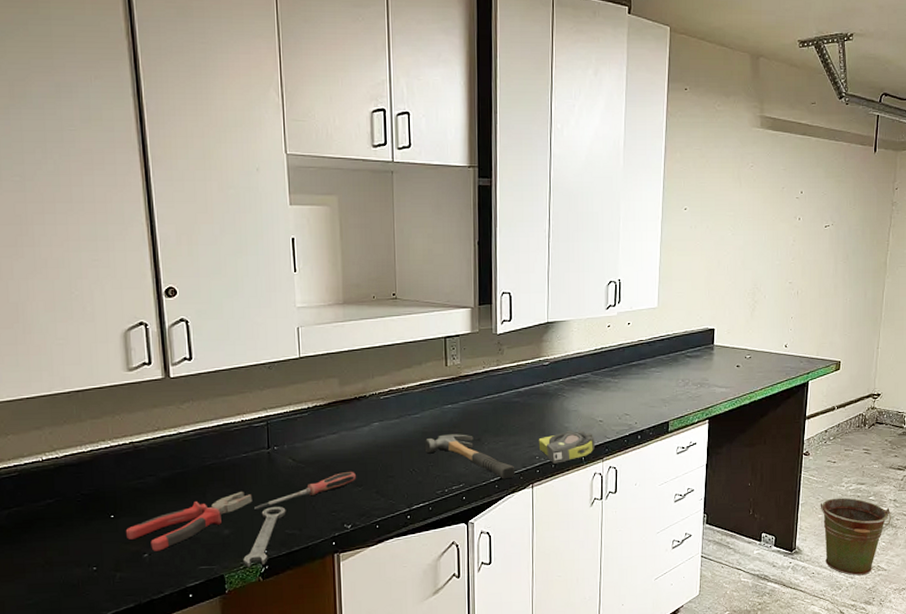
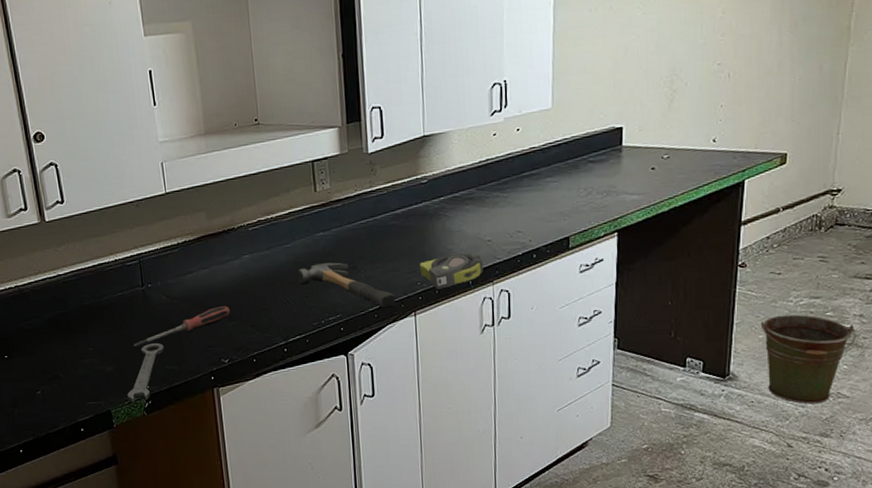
pliers: present [125,492,253,551] -> none [19,330,132,389]

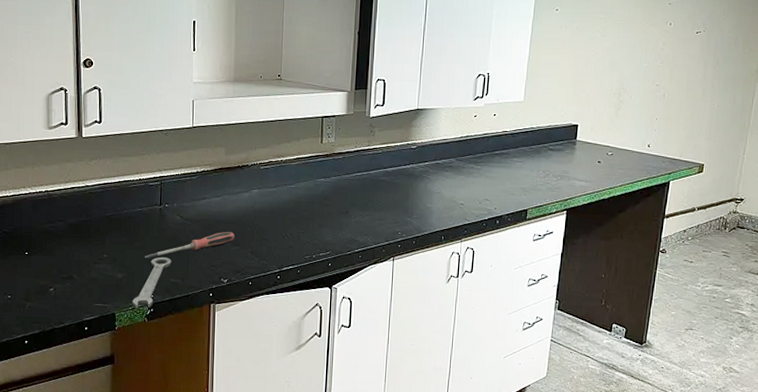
claw hammer: present [297,262,396,308] -> none [297,205,379,251]
tape measure: present [419,252,483,289] -> none [401,210,455,240]
bucket: present [760,314,856,404] -> none [673,297,747,375]

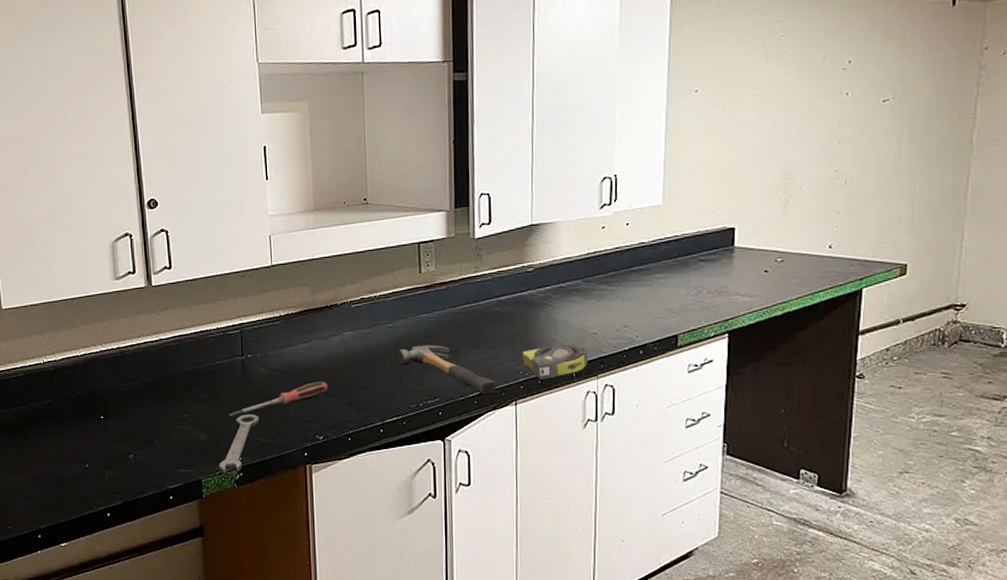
claw hammer: none [297,205,379,251] -> present [397,345,497,395]
tape measure: none [401,210,455,240] -> present [522,343,588,380]

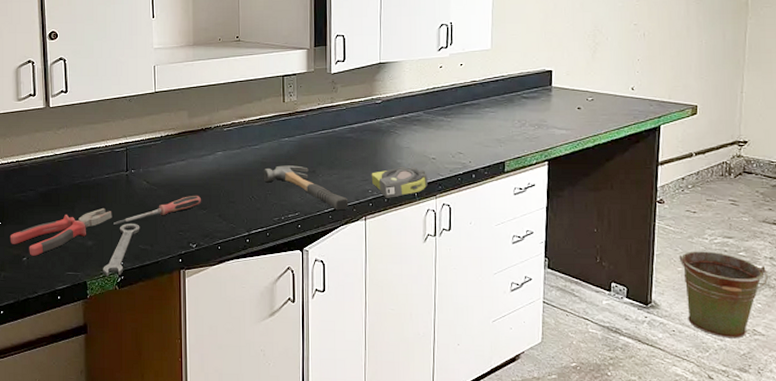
pliers: none [113,398,228,453] -> present [10,208,112,256]
bucket: none [880,432,984,529] -> present [679,251,768,339]

